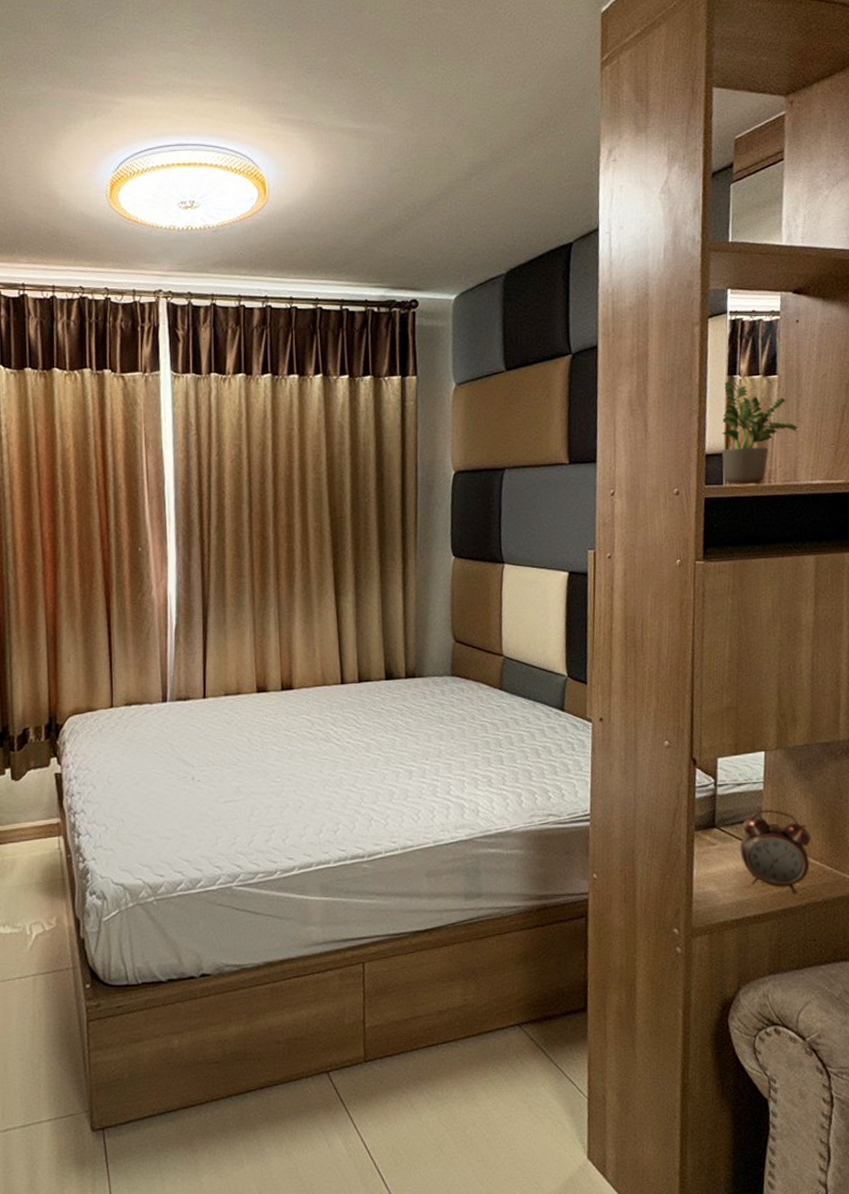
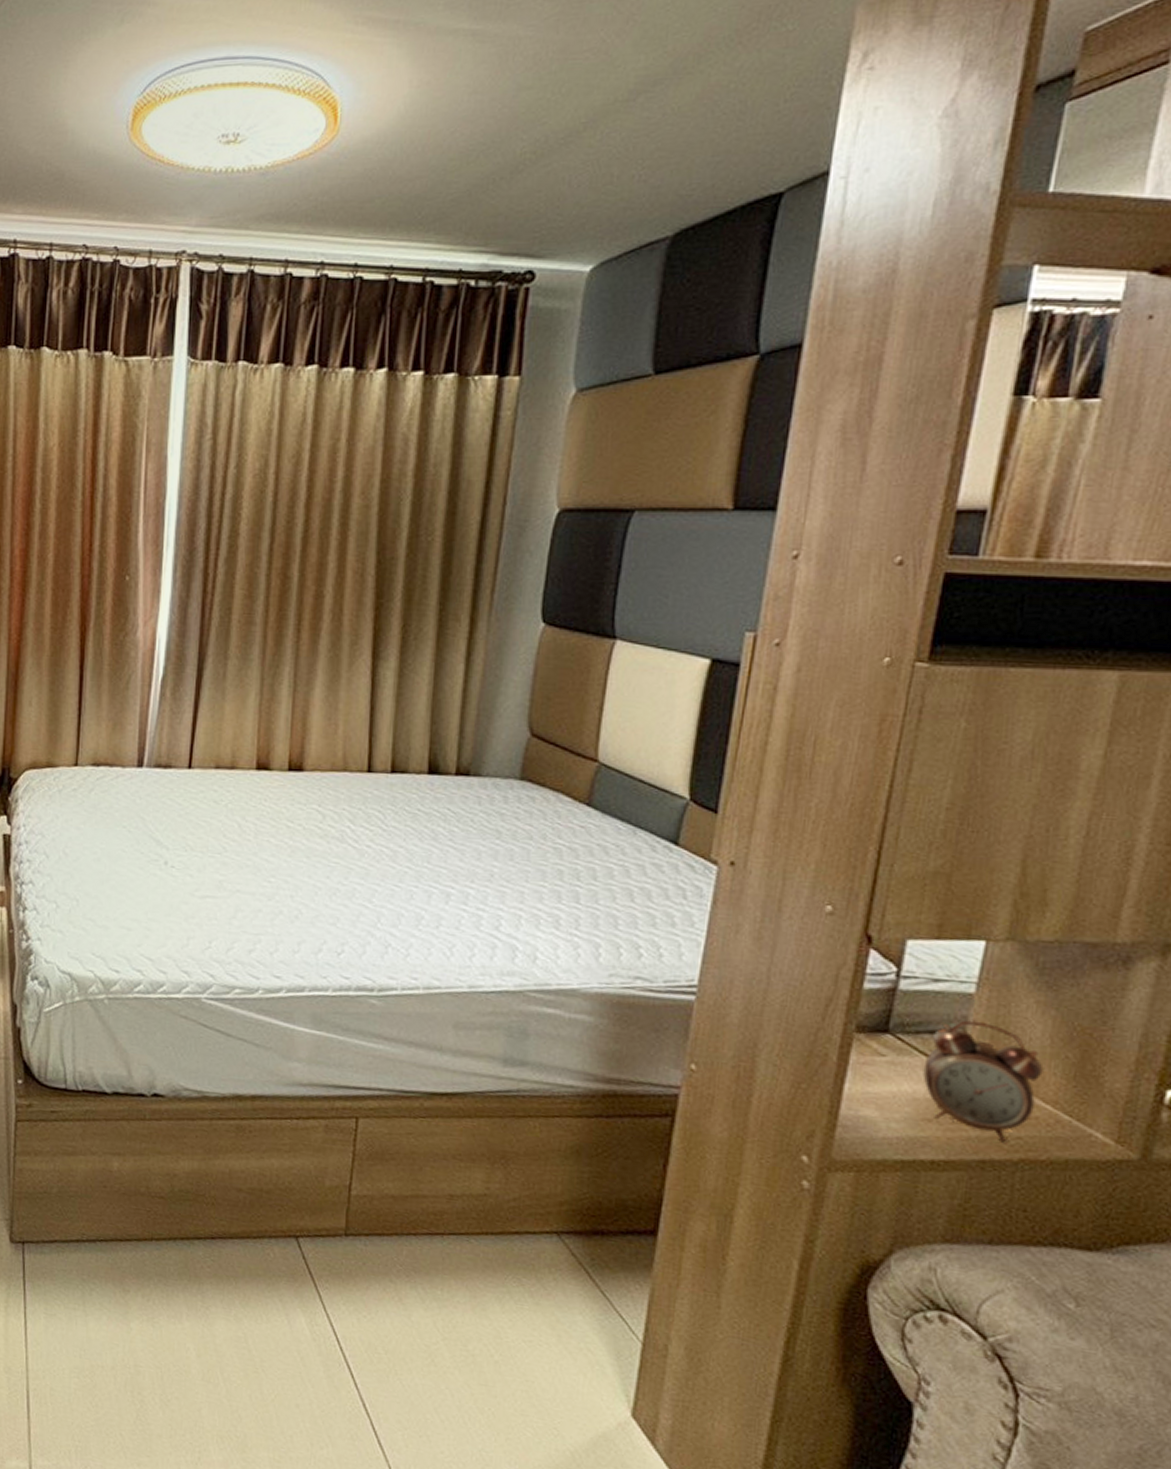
potted plant: present [721,381,798,484] -> none [982,404,1123,559]

